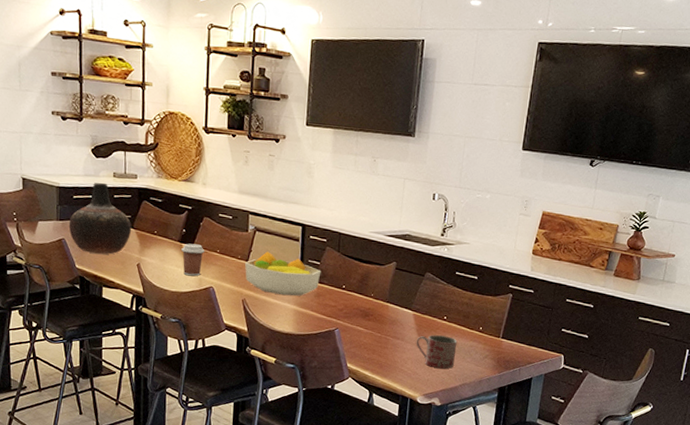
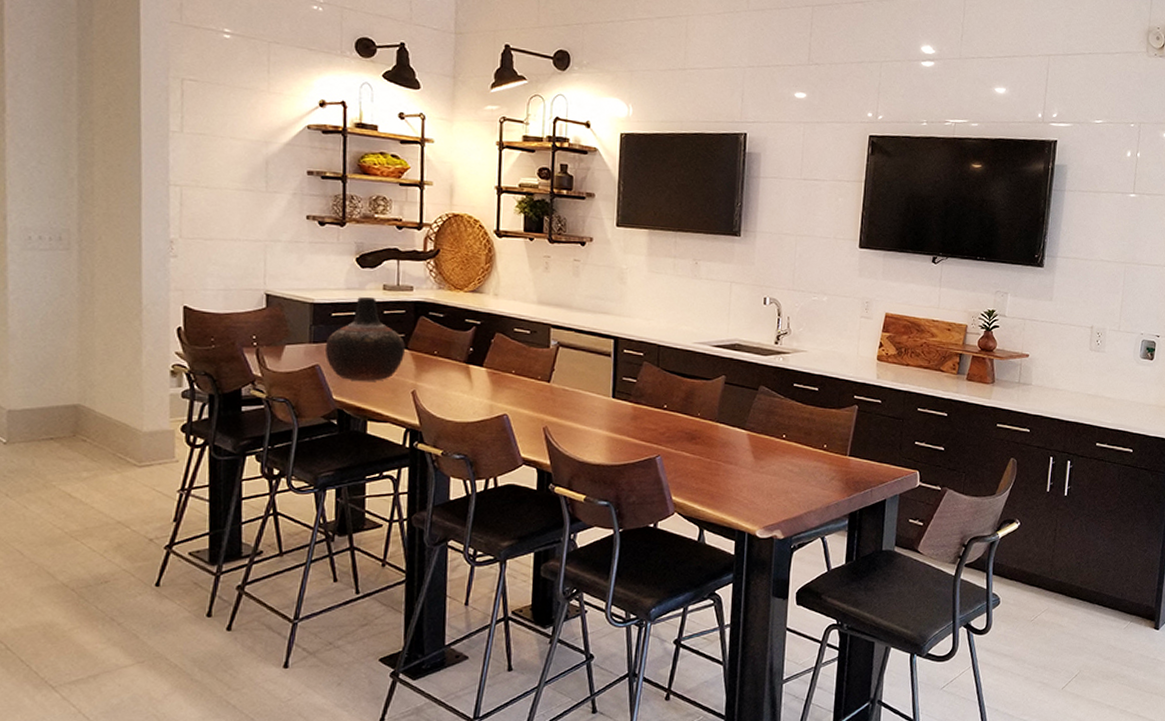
coffee cup: present [181,243,205,277] -> none [468,364,497,403]
fruit bowl: present [244,251,321,296] -> none [545,370,638,420]
mug: present [416,335,458,369] -> none [752,457,799,495]

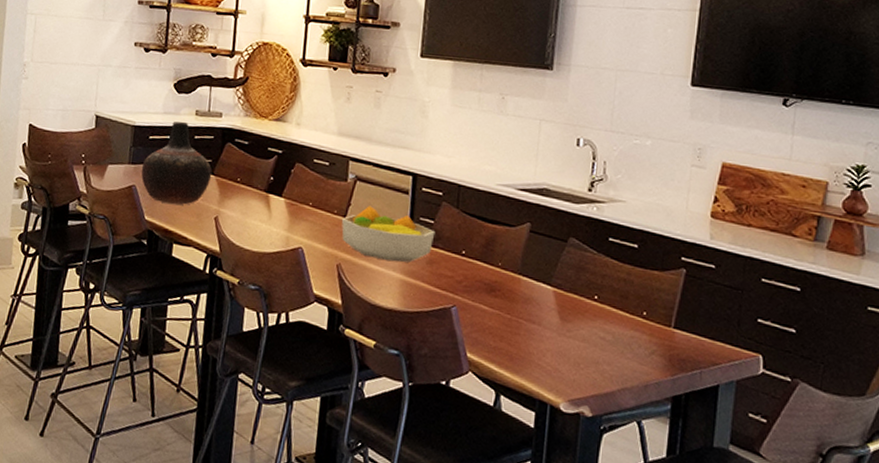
fruit bowl: none [545,370,638,420] -> present [341,206,436,262]

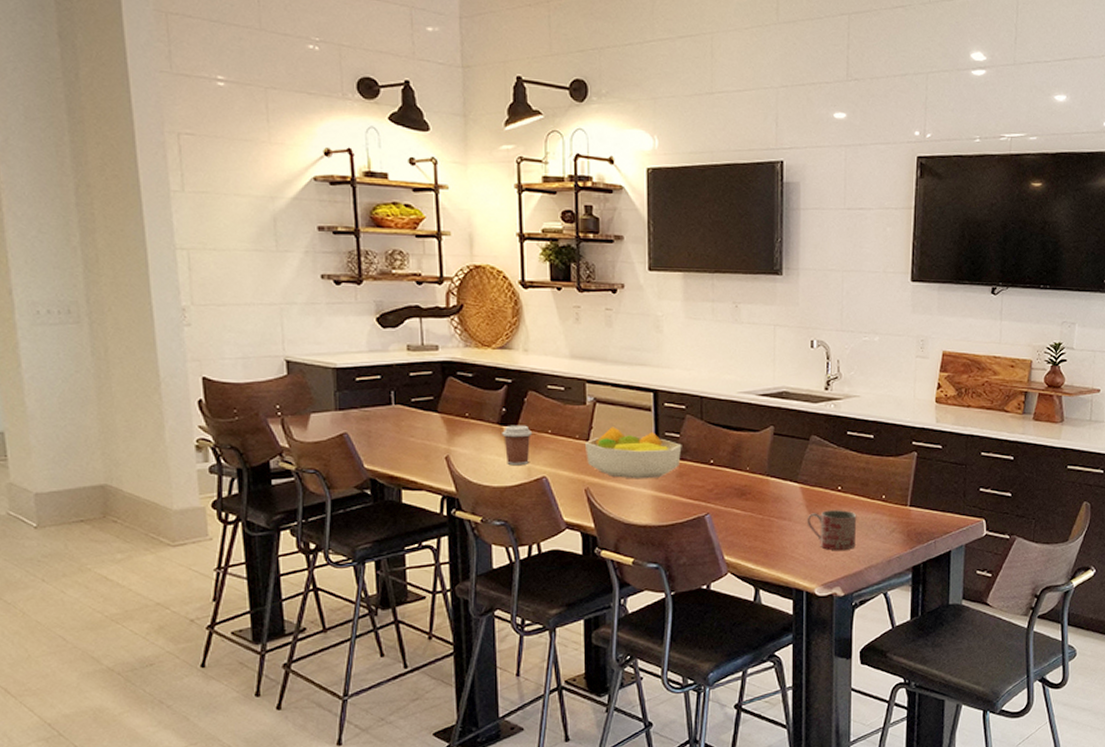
vase: present [141,121,212,205] -> none [351,358,436,448]
coffee cup: none [267,194,295,234] -> present [502,425,533,466]
mug: none [557,319,613,366] -> present [807,510,857,550]

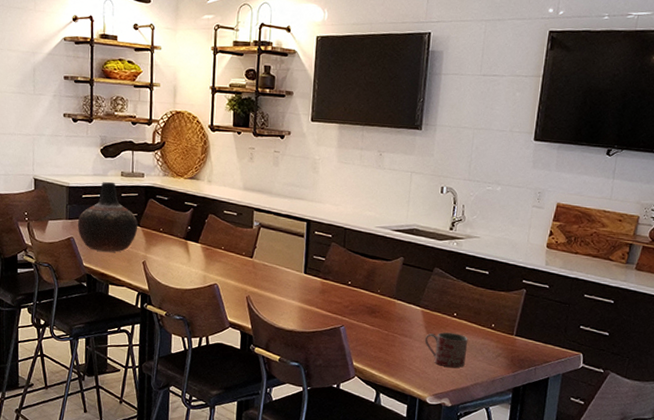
vase: none [351,358,436,448] -> present [77,181,138,252]
coffee cup: present [502,425,533,466] -> none [186,240,210,274]
fruit bowl: present [584,427,682,479] -> none [249,248,327,293]

